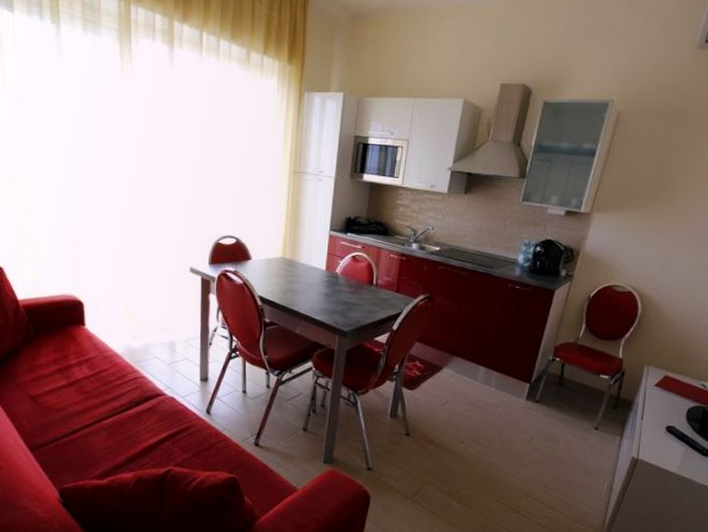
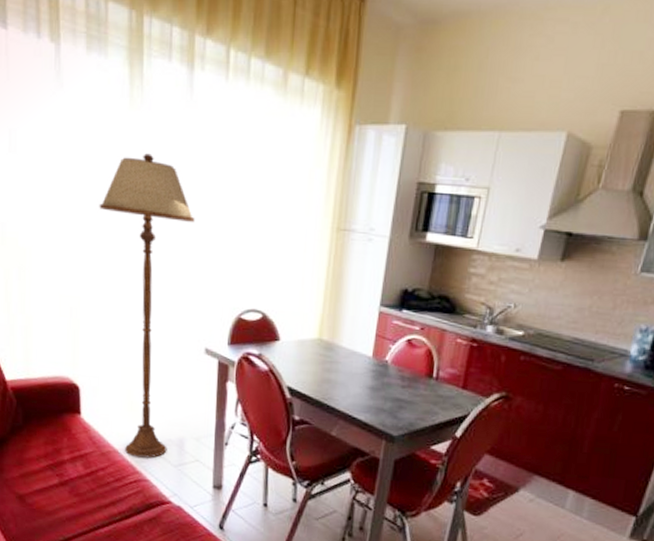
floor lamp: none [97,113,178,359] -> present [99,153,195,458]

